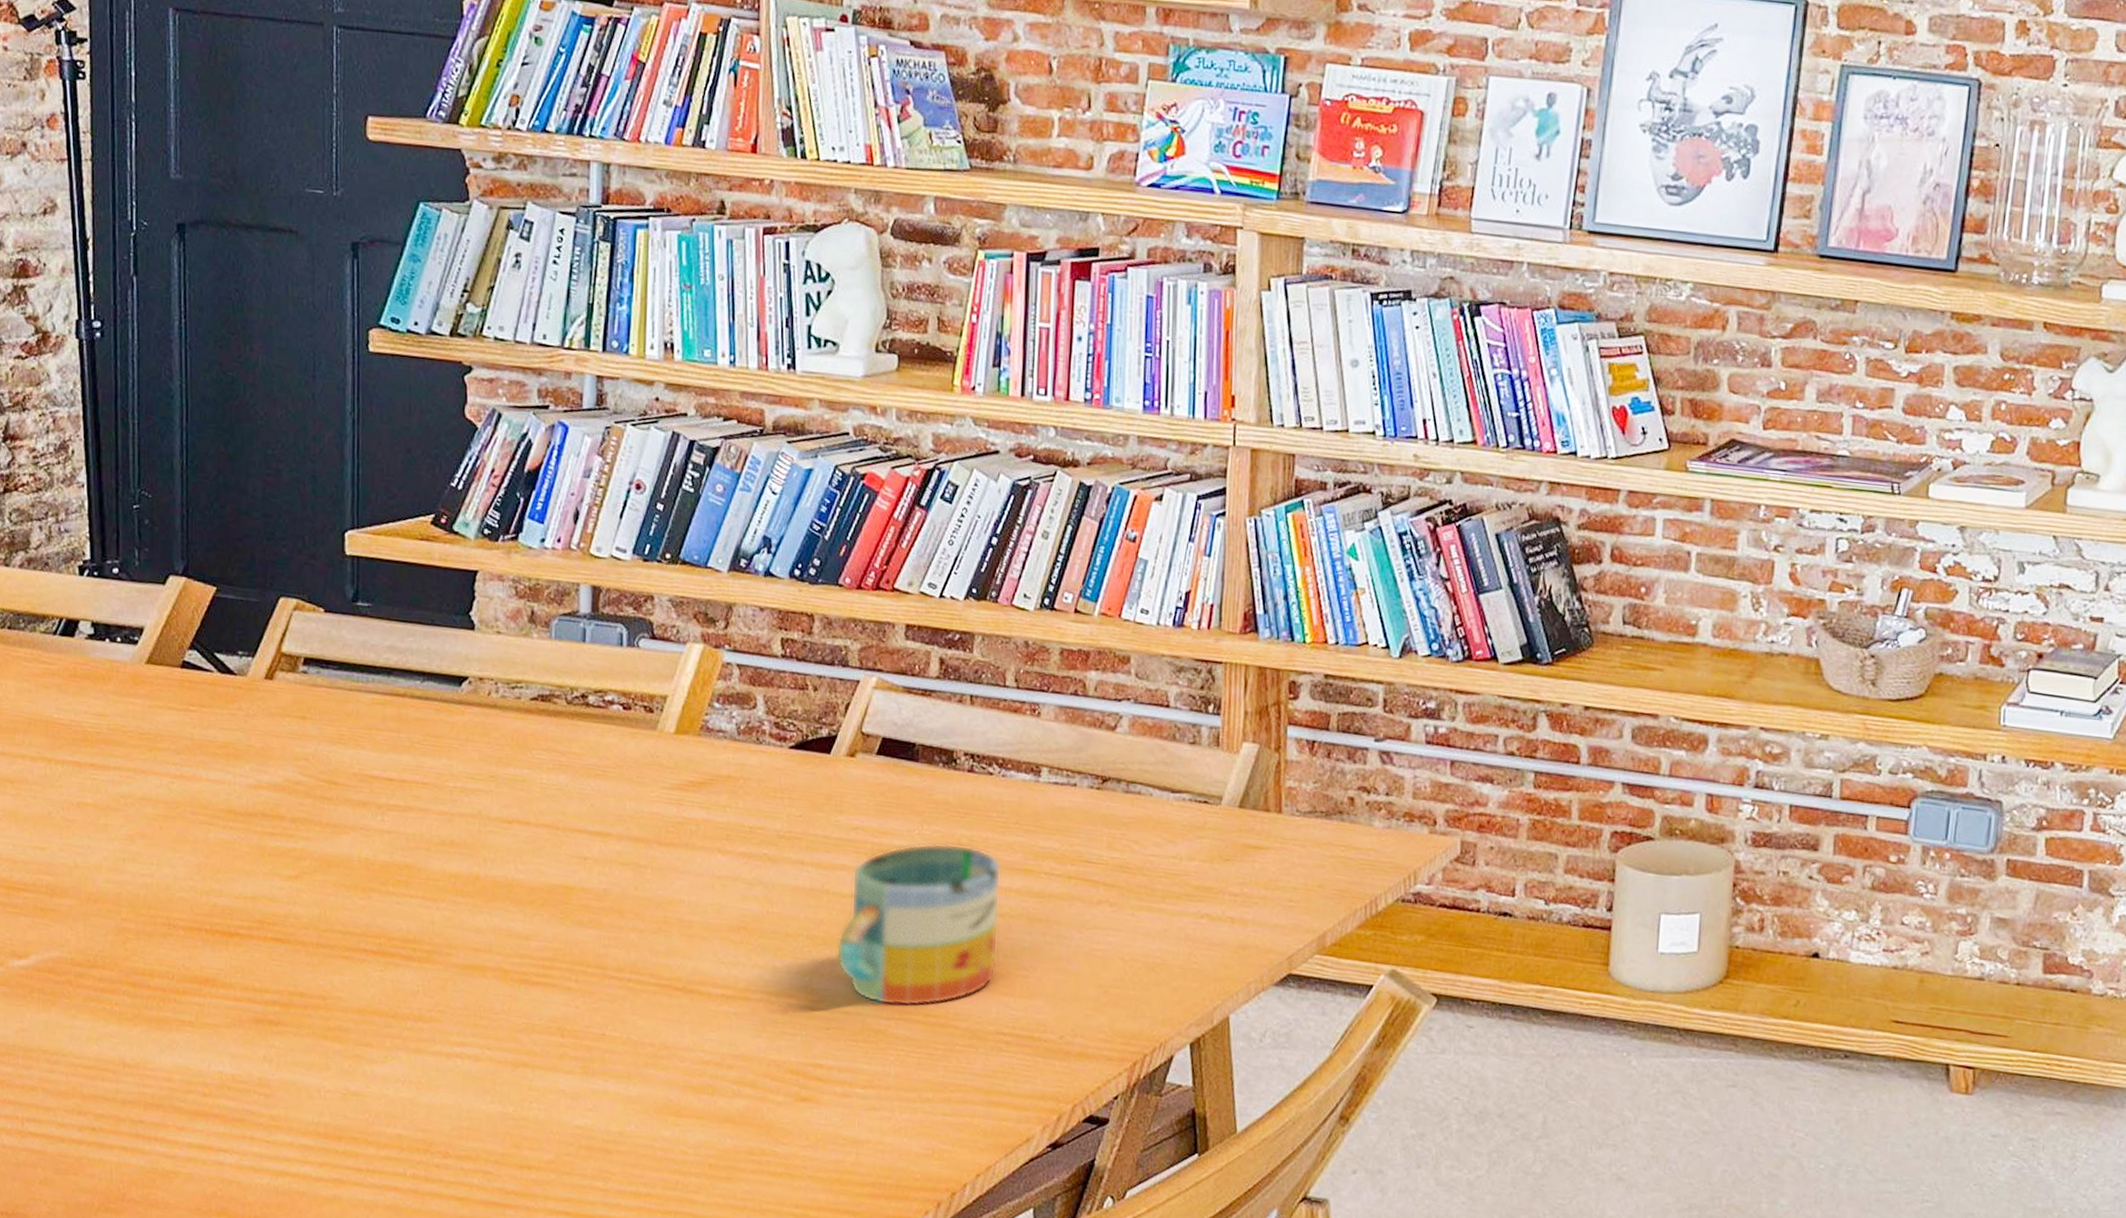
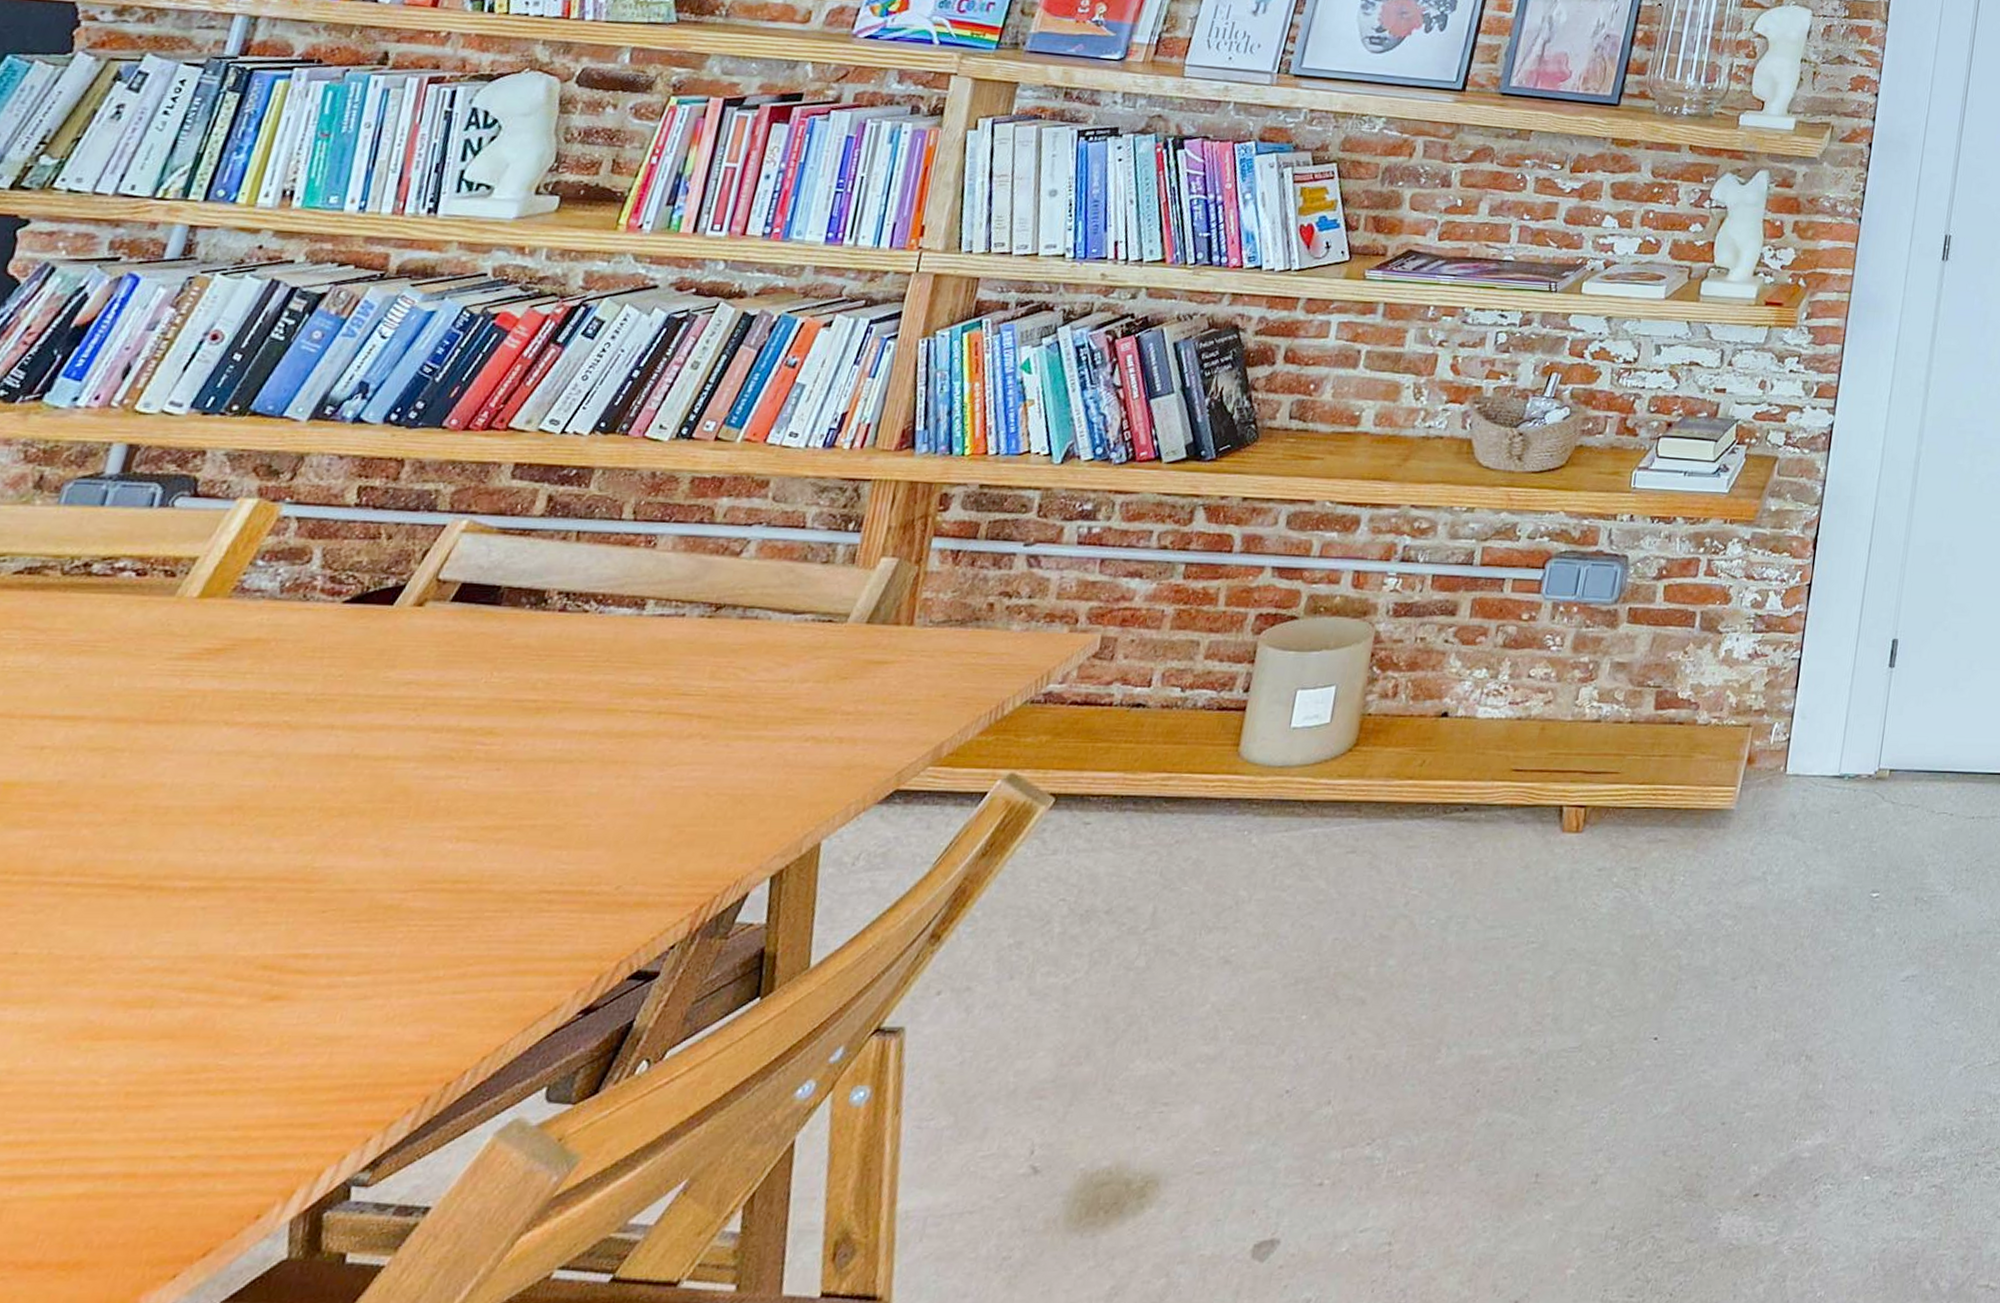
mug: present [835,843,1002,1007] -> none [352,689,581,876]

